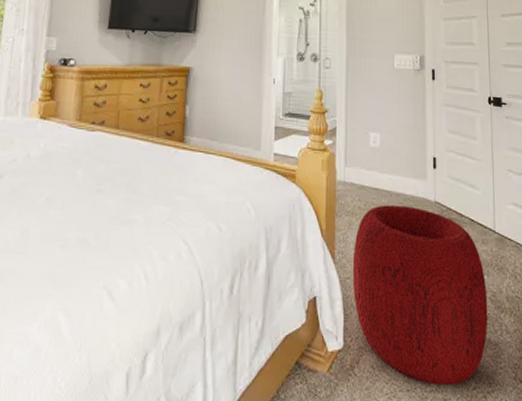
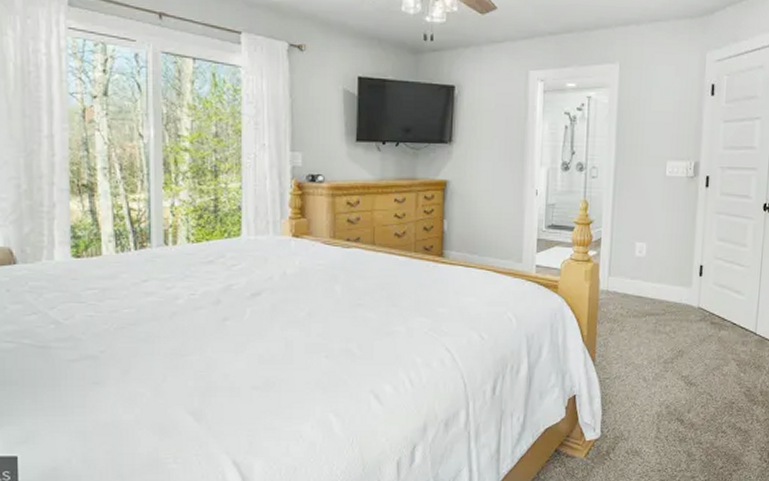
pouf: present [352,205,488,385] -> none [611,312,743,466]

